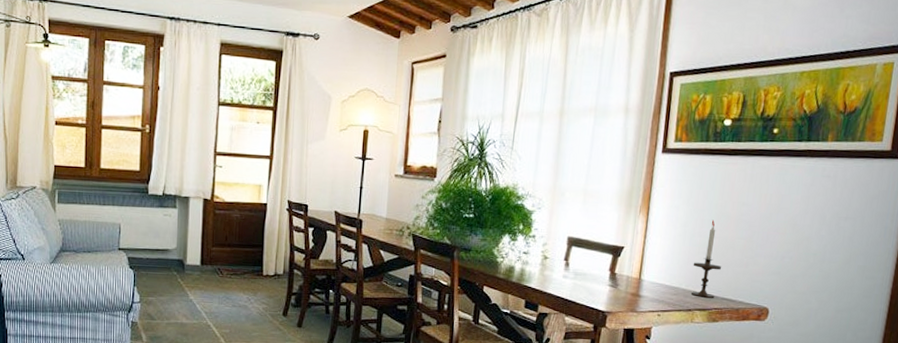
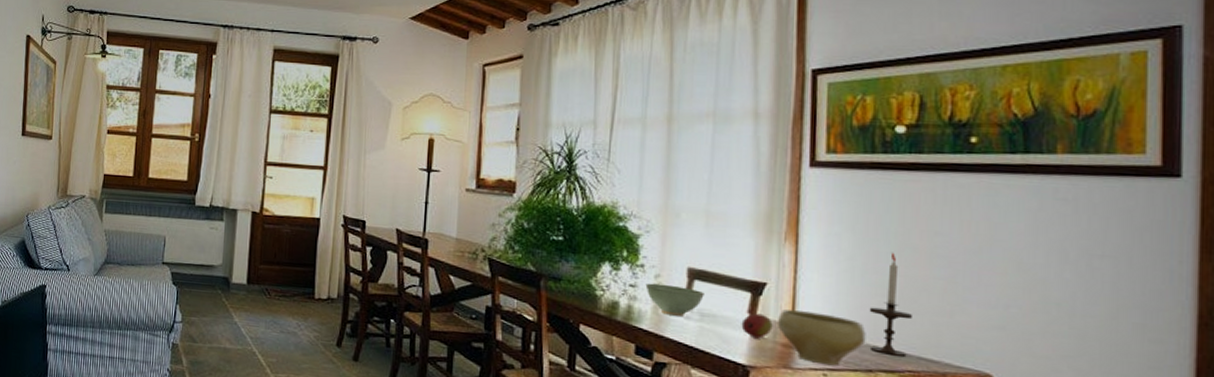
bowl: none [535,250,579,276] -> present [645,283,704,316]
fruit: none [603,270,626,290] -> present [741,313,773,339]
bowl: none [629,267,690,308] -> present [778,309,866,366]

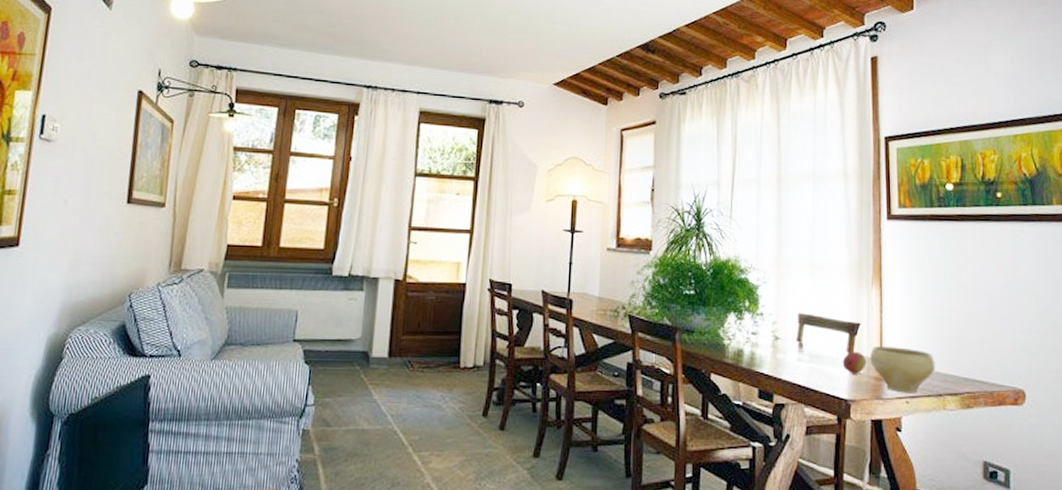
bowl: present [645,283,704,316] -> none [765,330,812,359]
candlestick: present [869,252,914,358] -> none [936,290,968,381]

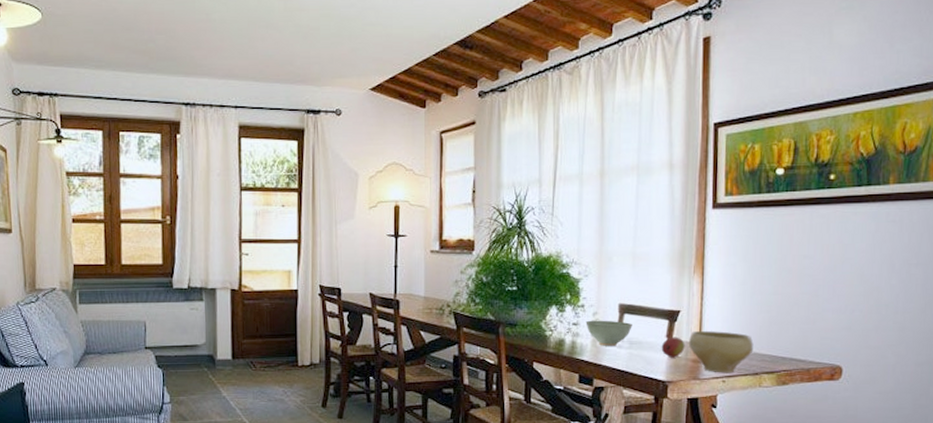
bowl: none [765,330,812,359] -> present [585,320,632,346]

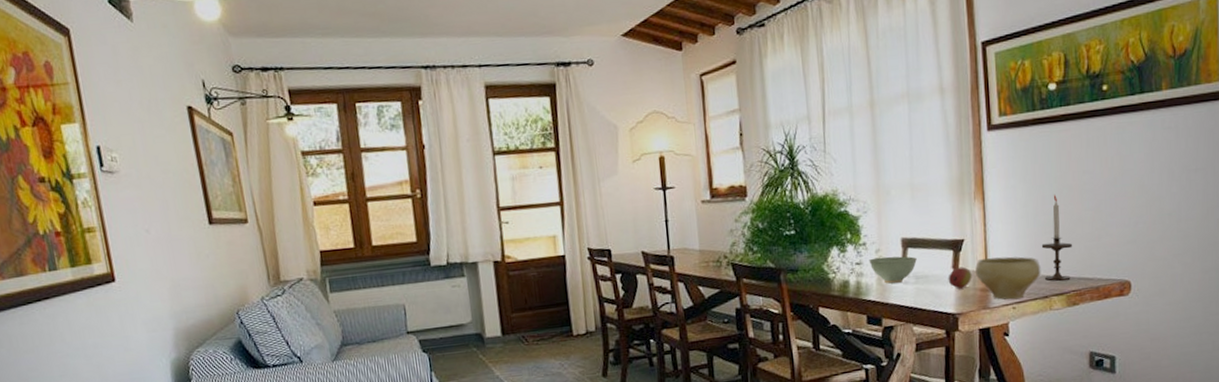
candlestick: none [756,275,788,360] -> present [1041,194,1073,282]

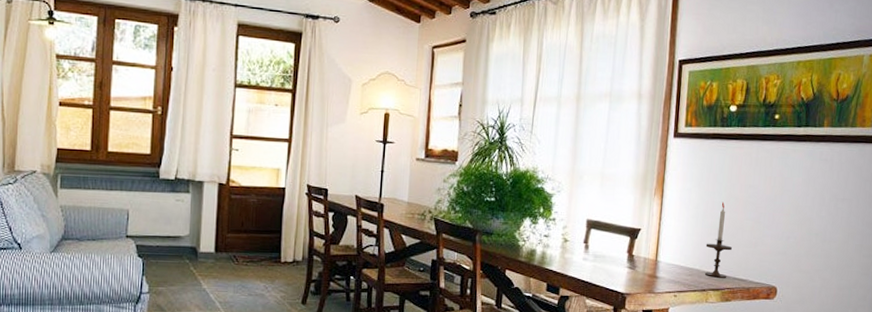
bowl: present [869,256,917,284] -> none [556,233,598,258]
fruit: present [948,266,972,289] -> none [622,252,643,272]
bowl: present [975,256,1041,300] -> none [646,249,703,289]

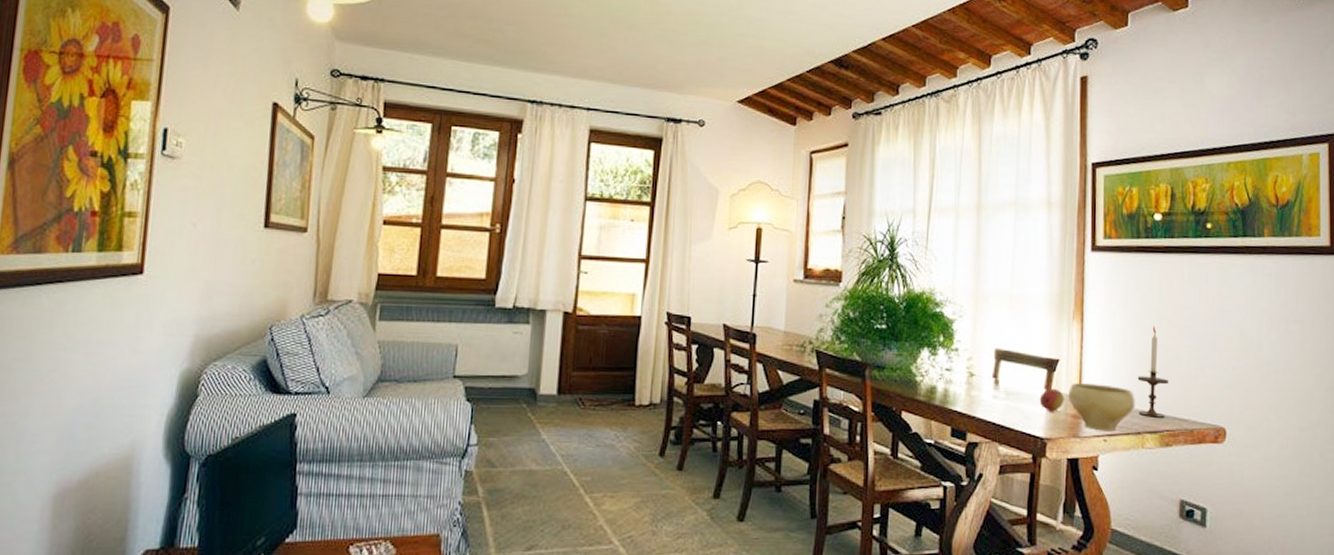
fruit: none [622,252,643,272] -> present [1039,388,1065,412]
bowl: none [646,249,703,289] -> present [1068,383,1135,432]

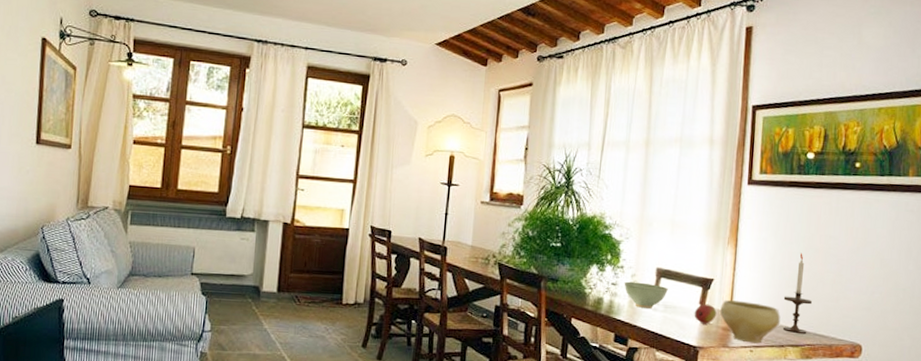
bowl: none [959,366,1009,396] -> present [624,281,668,308]

